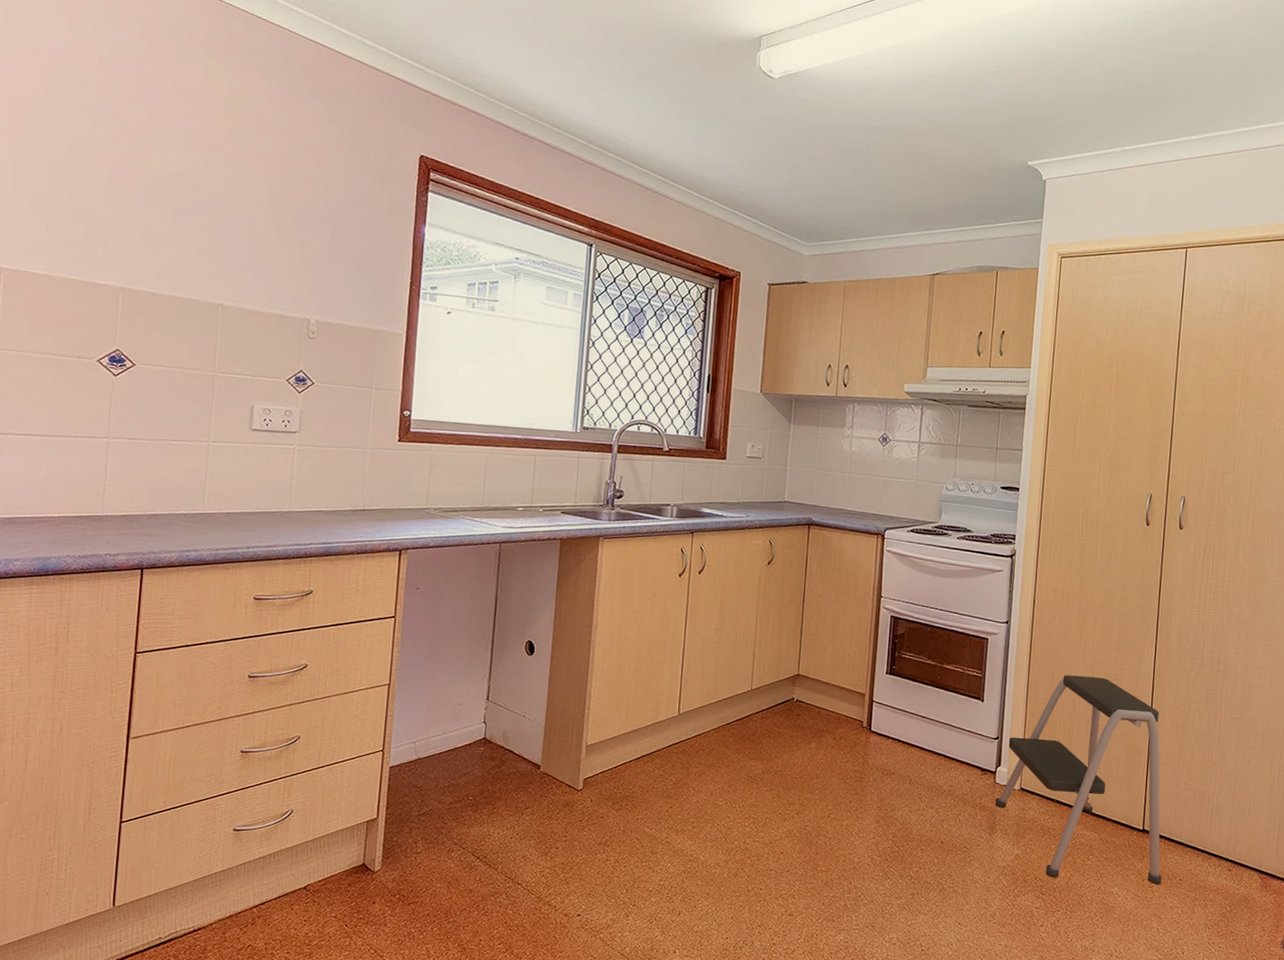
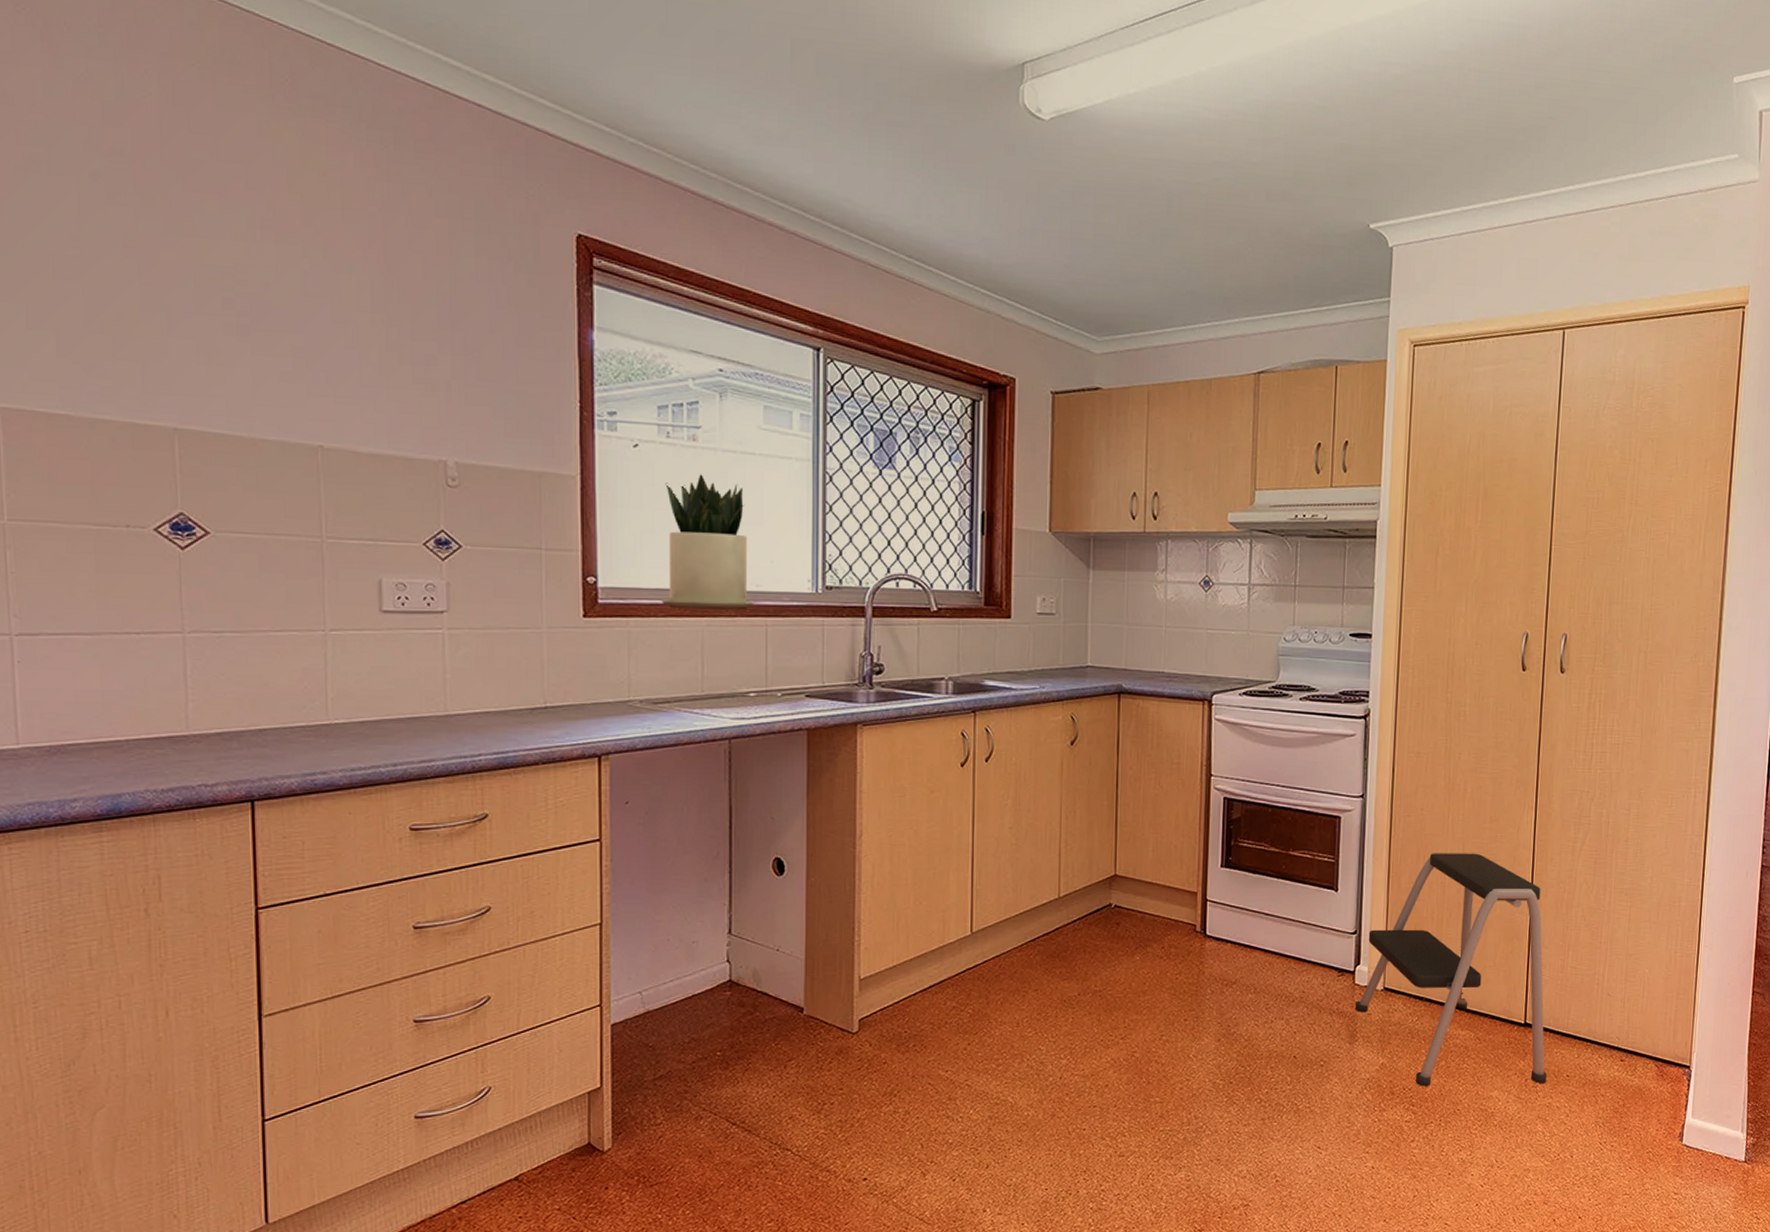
planter: none [457,336,529,443] -> present [661,474,755,610]

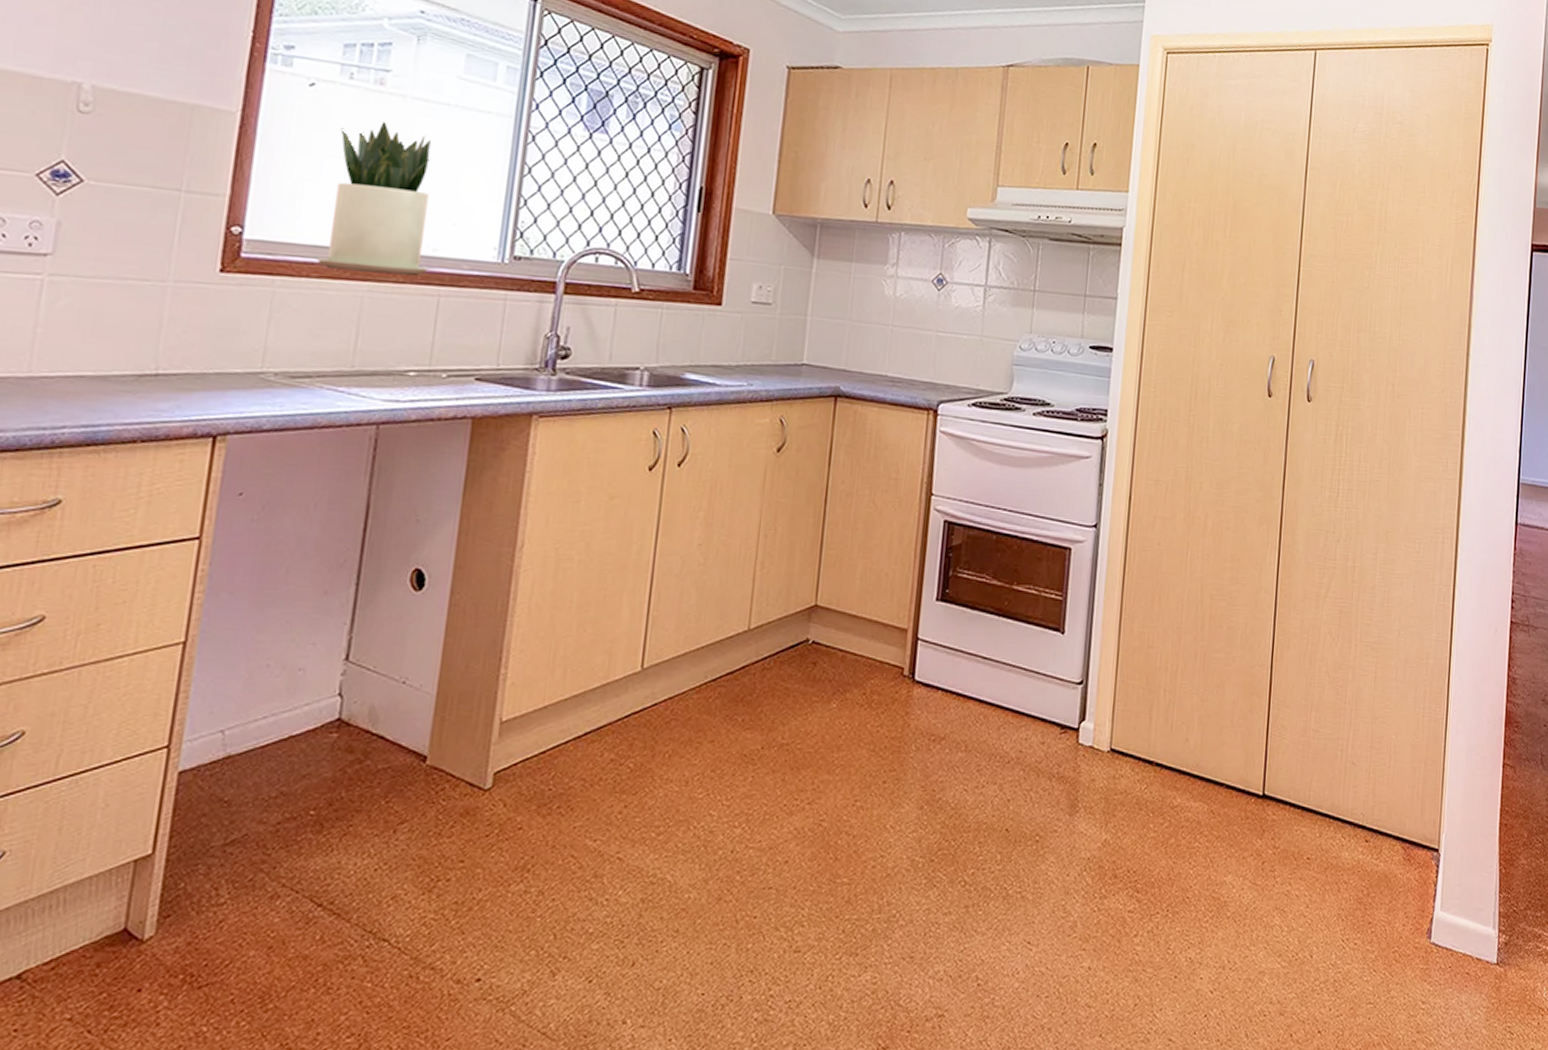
step stool: present [1354,853,1547,1087] -> none [1077,594,1286,869]

